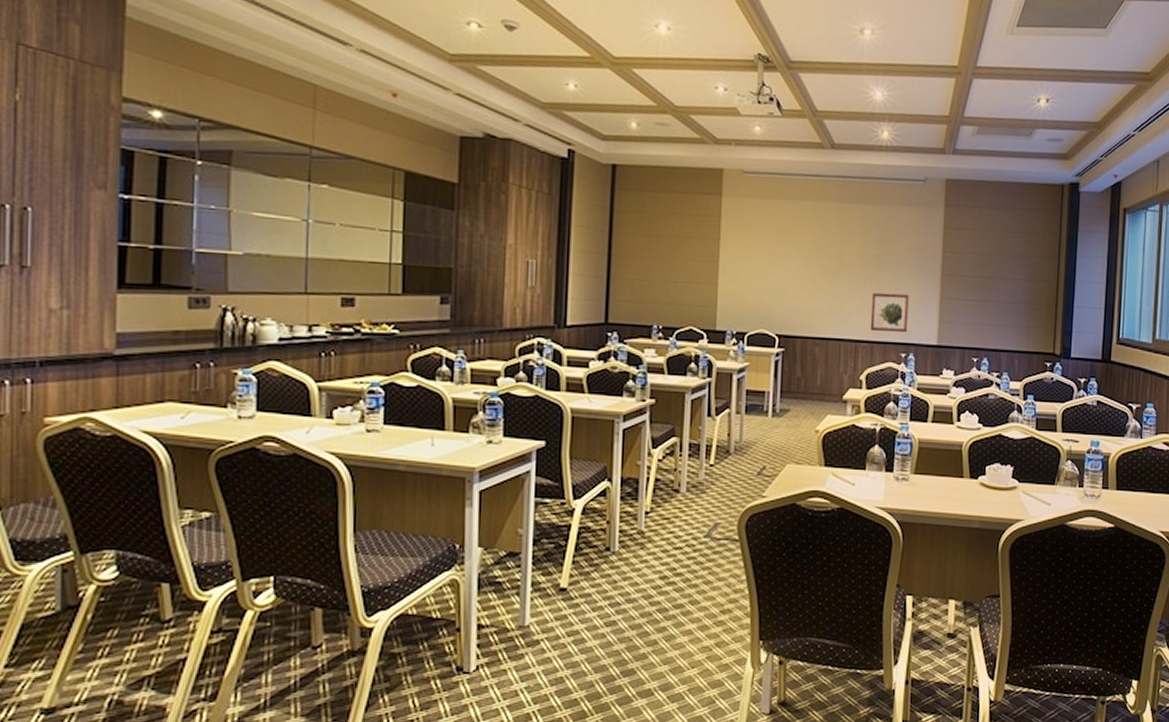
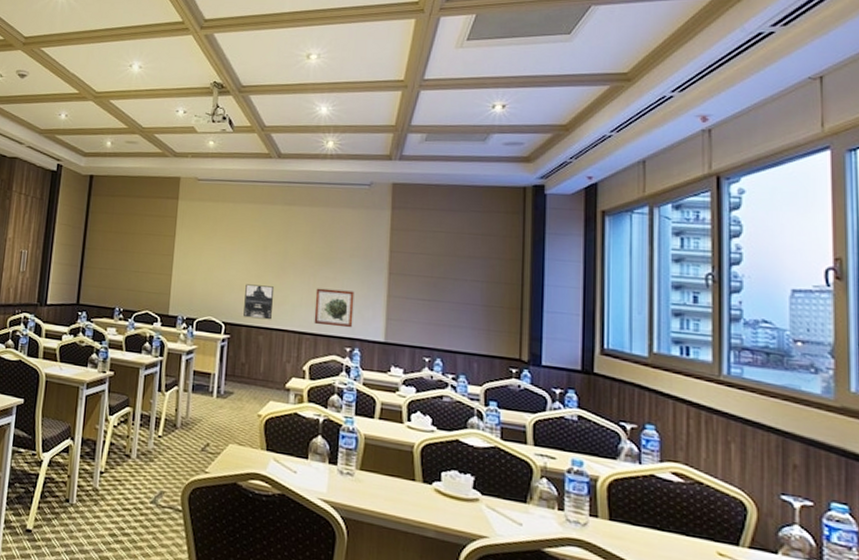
wall art: none [798,291,830,329] -> present [243,284,275,320]

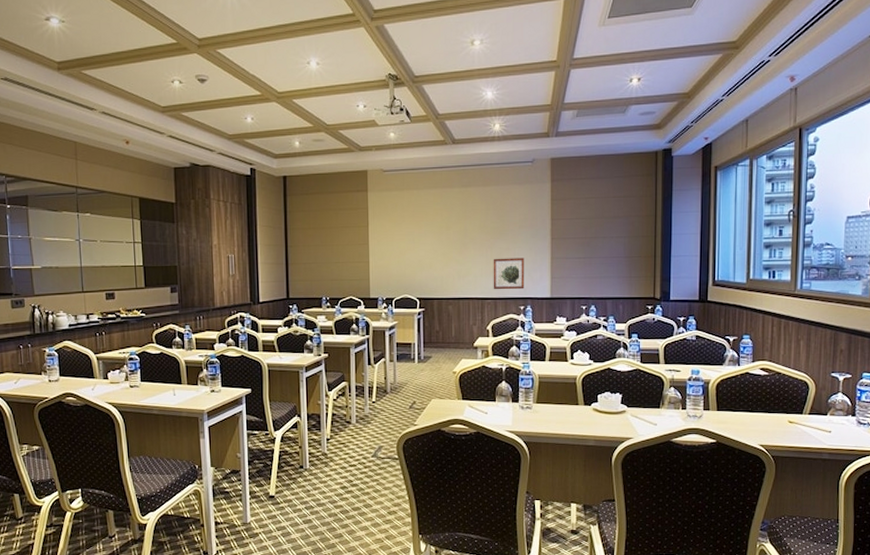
wall art: present [243,284,275,320] -> none [434,261,459,292]

